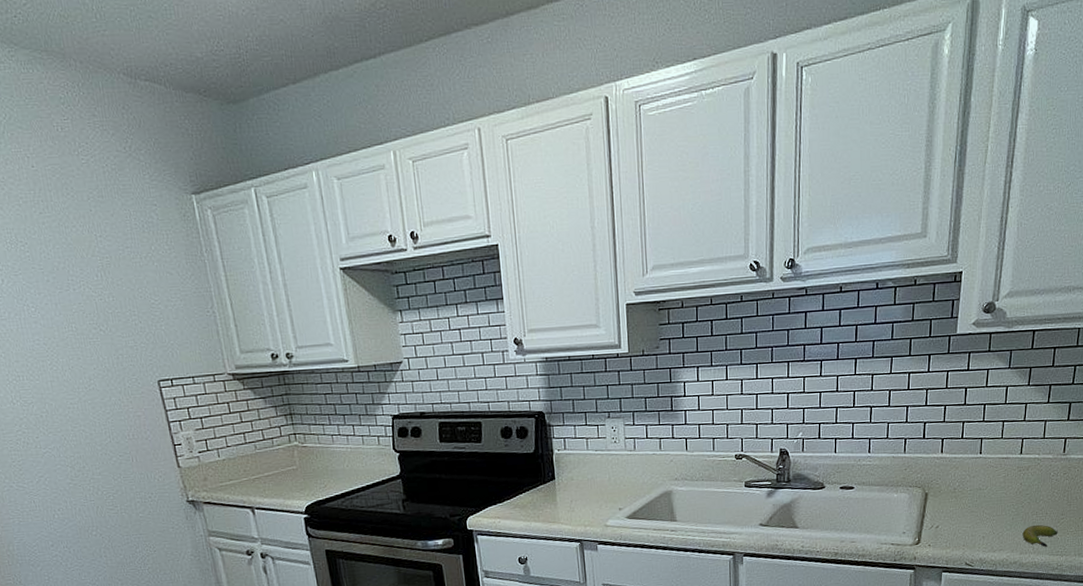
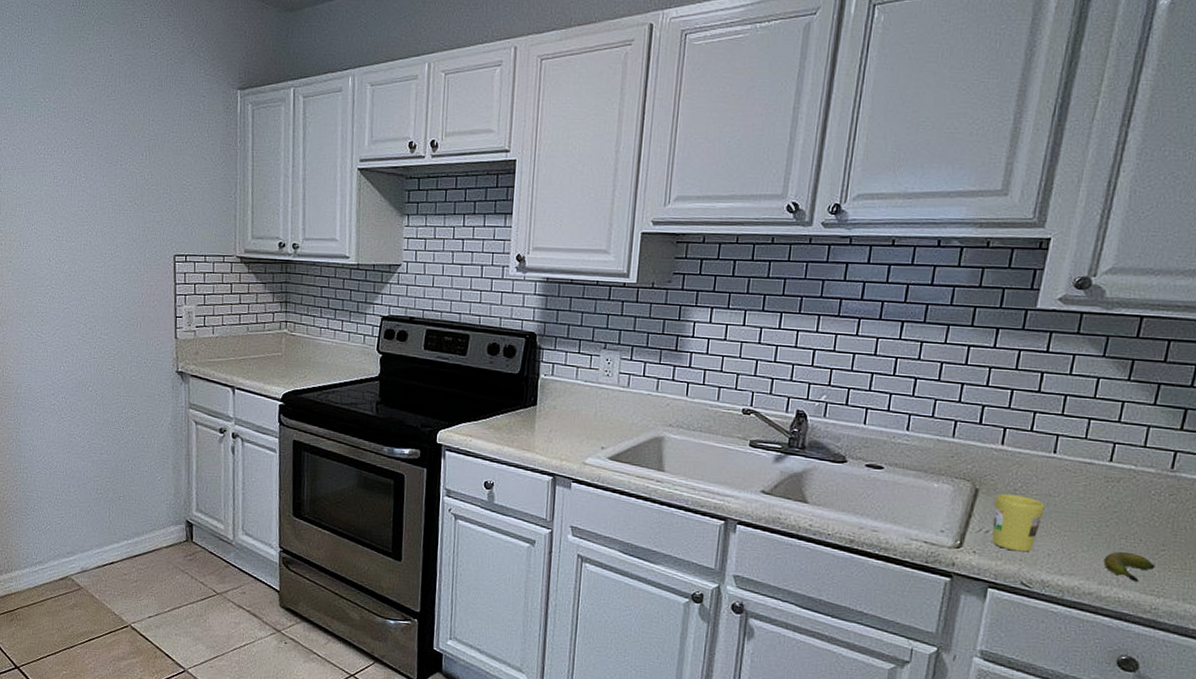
mug: none [941,492,977,539] -> present [991,493,1045,552]

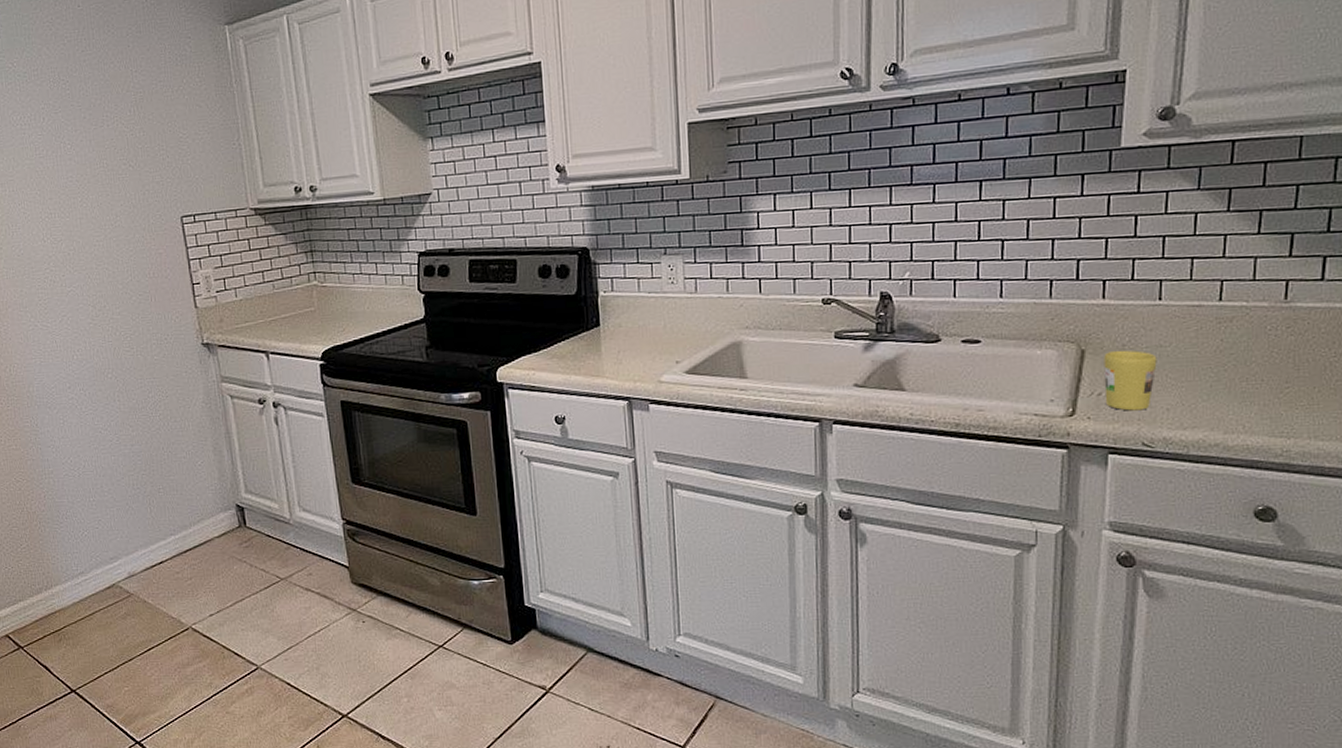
banana: present [1103,551,1155,583] -> none [1226,395,1281,427]

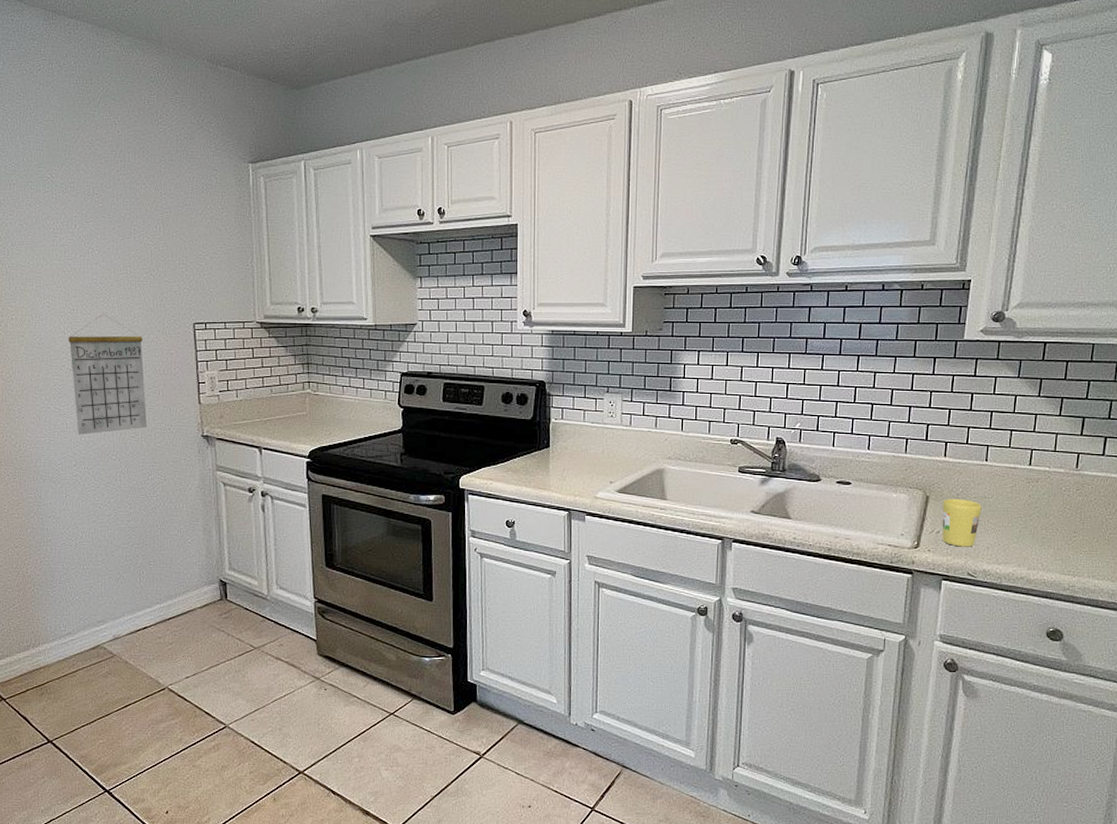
calendar: none [49,215,143,353] -> present [68,313,148,435]

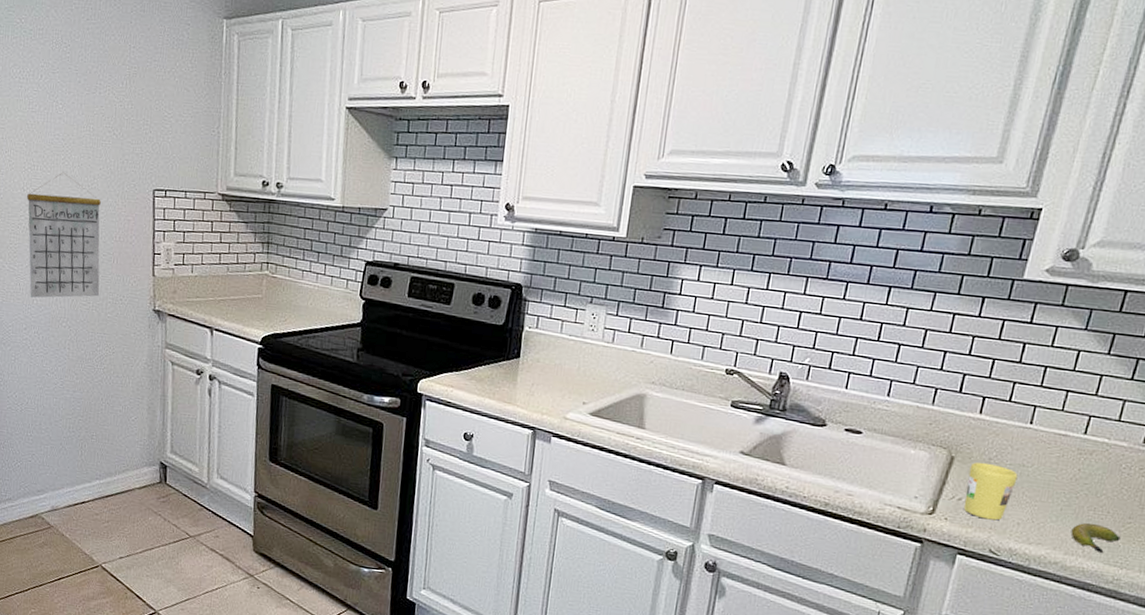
banana: none [1030,540,1070,566] -> present [1070,522,1121,554]

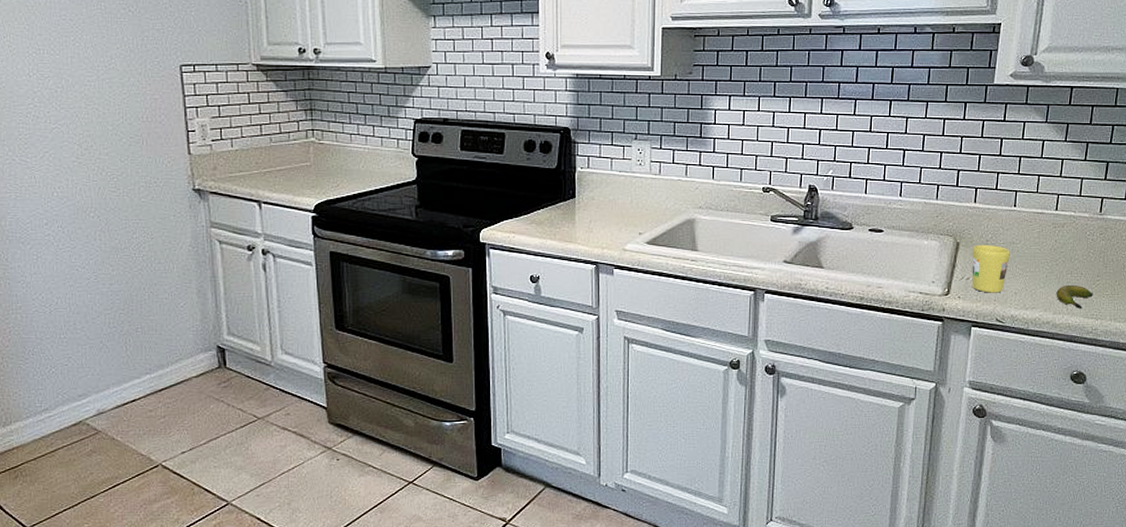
calendar: present [27,172,101,298] -> none [34,54,130,190]

